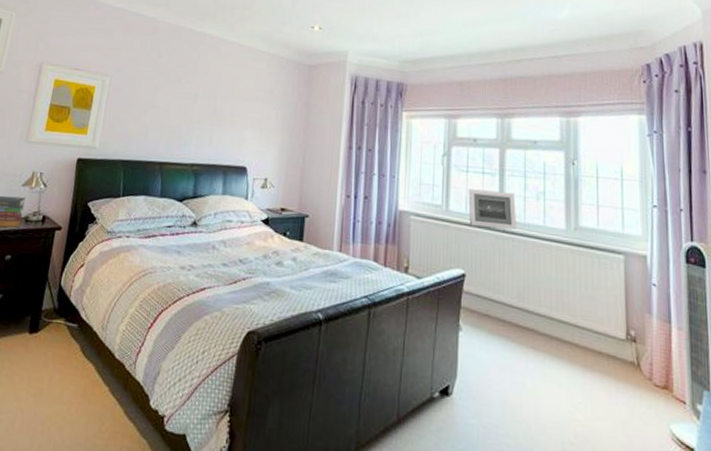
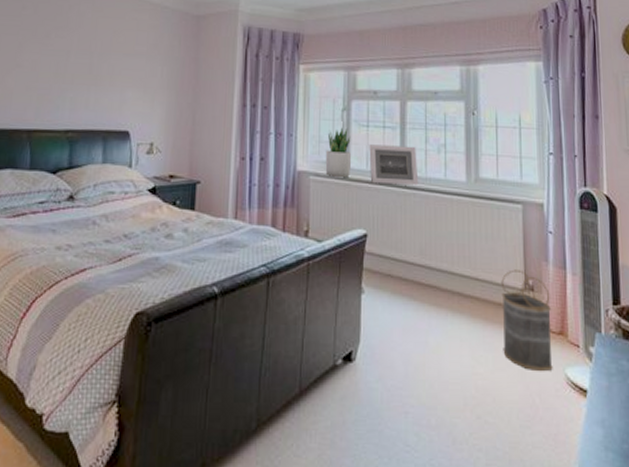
planter: none [425,171,451,220] -> present [325,127,351,178]
basket: none [601,319,657,425] -> present [501,269,553,371]

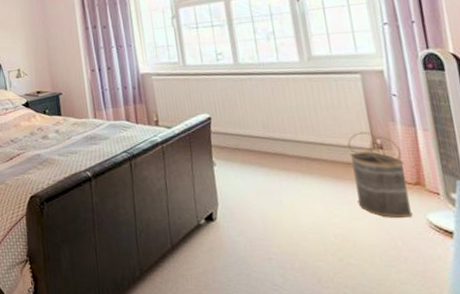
planter: present [325,127,351,178] -> none [162,32,188,75]
picture frame: present [369,144,419,186] -> none [201,38,253,75]

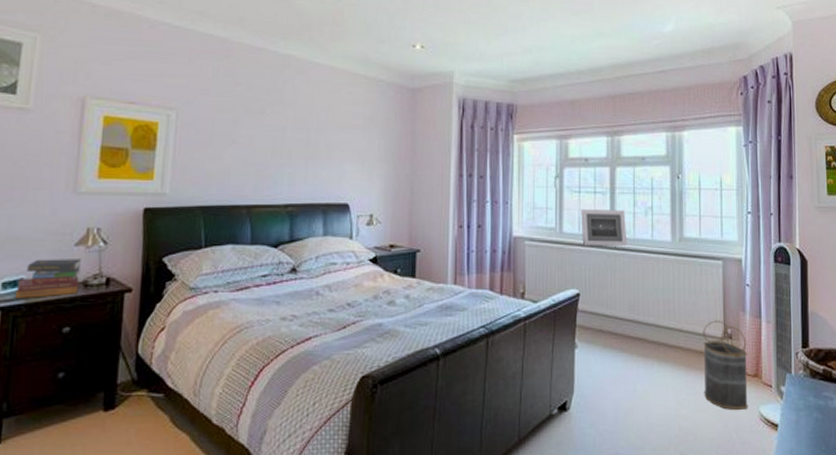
picture frame: none [201,38,253,75] -> present [581,209,628,247]

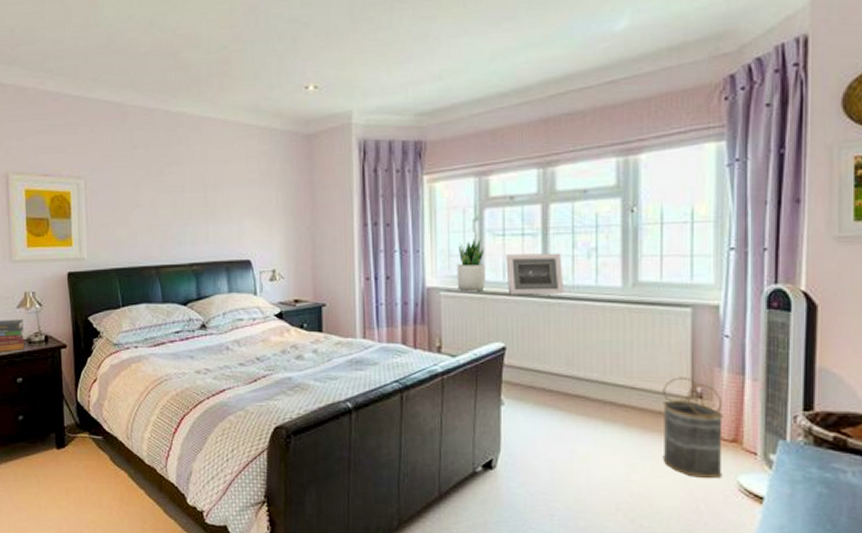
planter: none [539,194,564,242] -> present [456,239,485,292]

